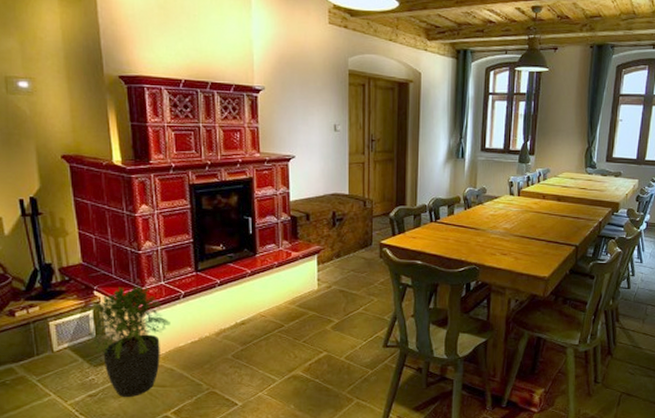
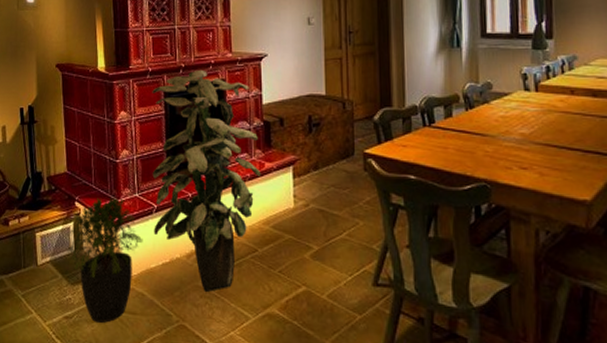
indoor plant: none [176,167,288,363] -> present [152,69,261,293]

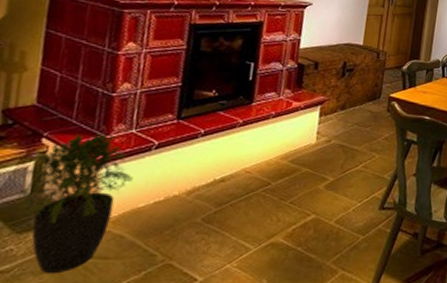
indoor plant: present [152,69,261,293] -> none [148,9,290,229]

